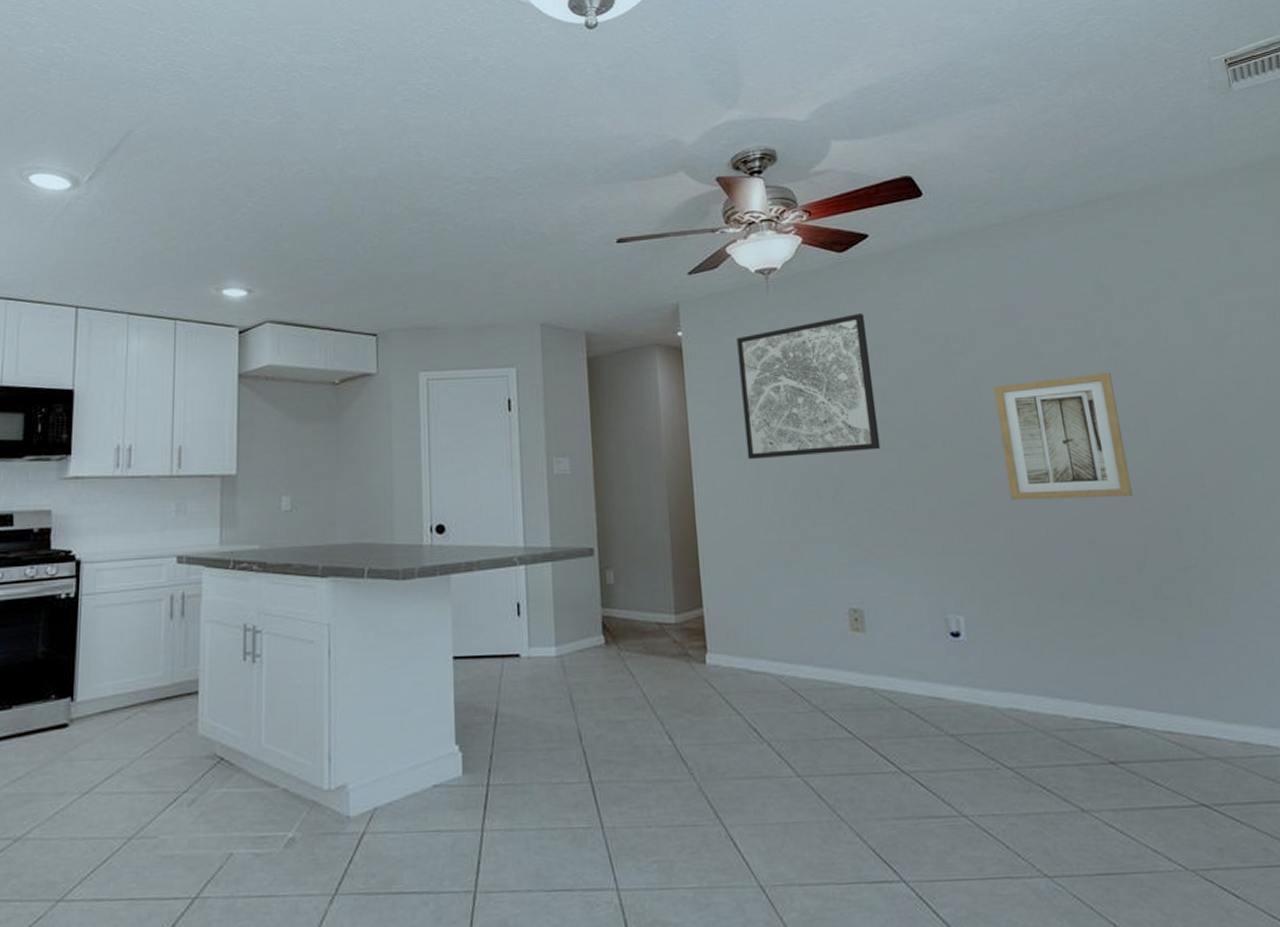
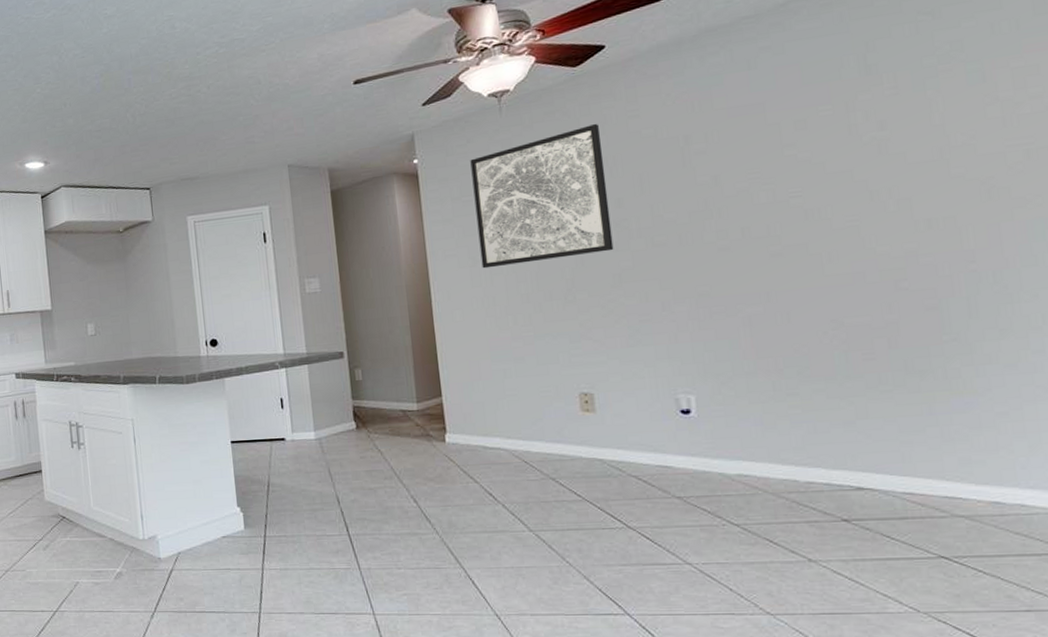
wall art: present [994,373,1133,501] -> none [737,156,888,289]

